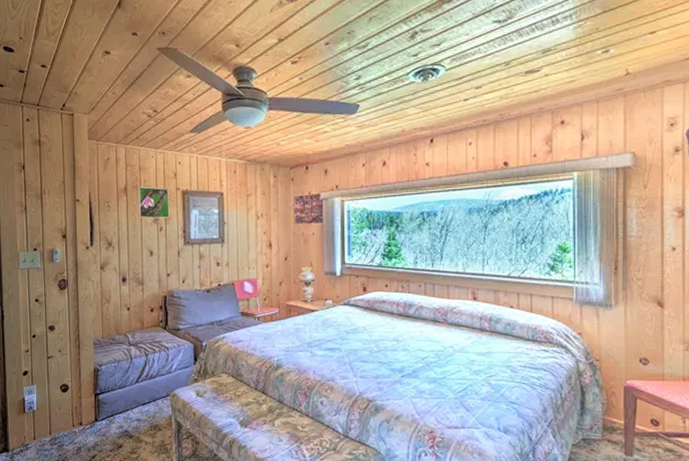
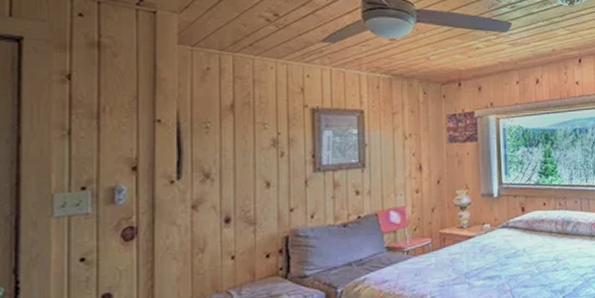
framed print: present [137,186,170,219] -> none [250,103,294,142]

